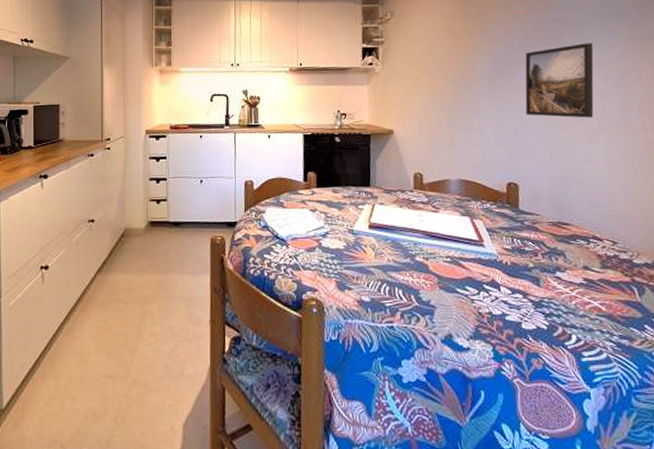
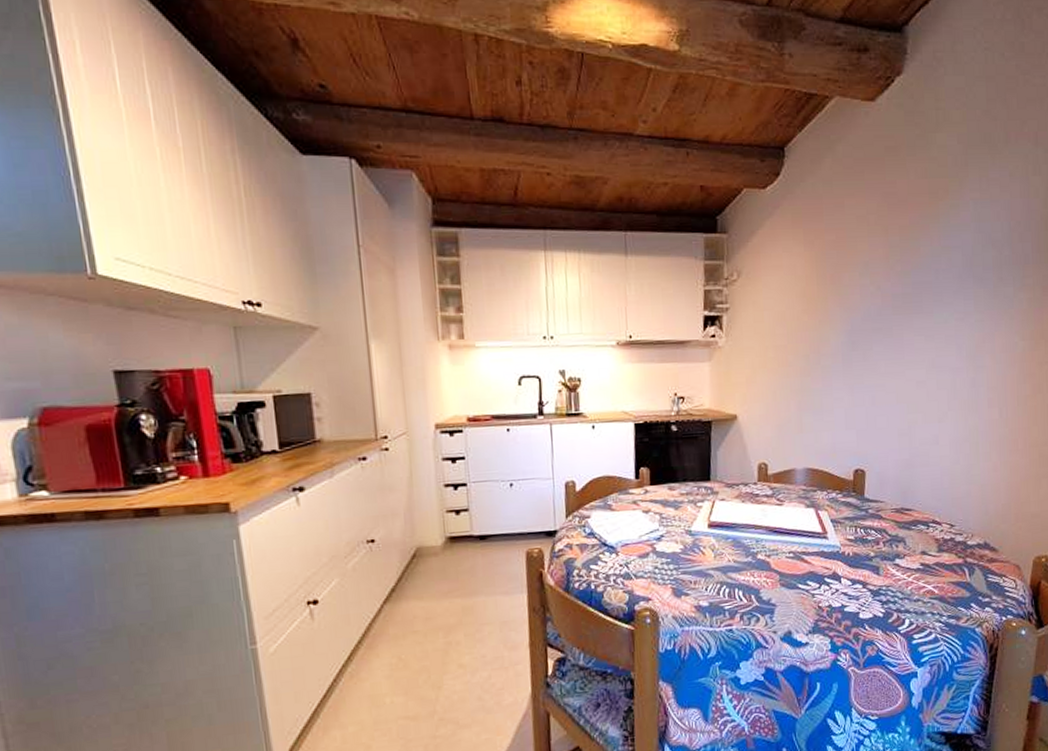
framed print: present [525,43,594,118] -> none [877,311,950,396]

